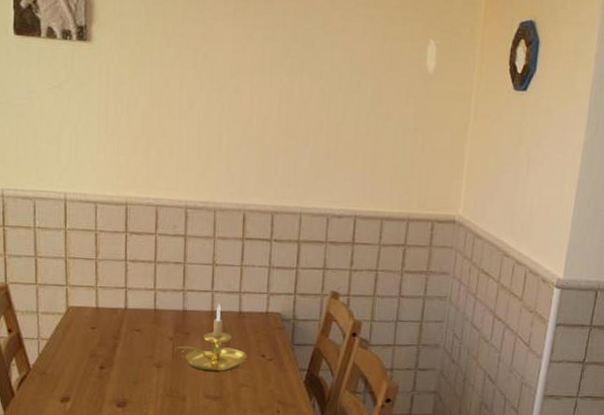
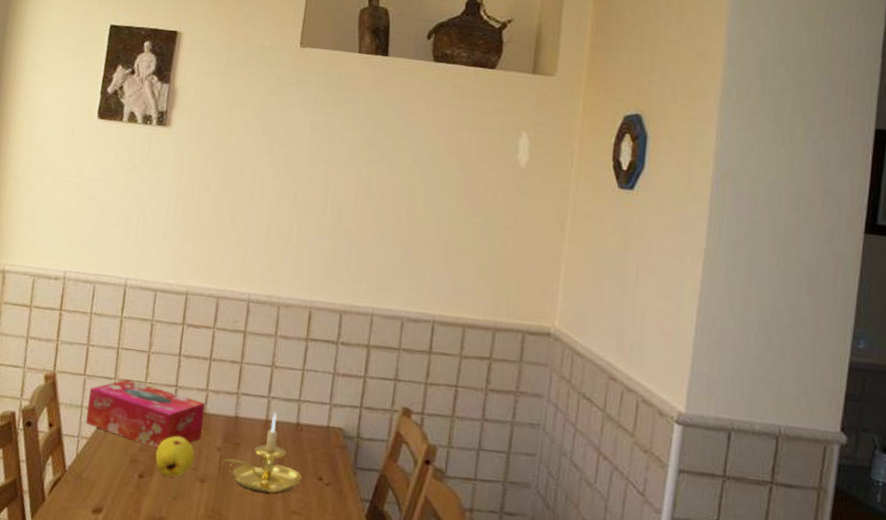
tissue box: none [43,285,154,344] -> present [86,379,205,449]
fruit: none [113,331,149,366] -> present [155,436,195,478]

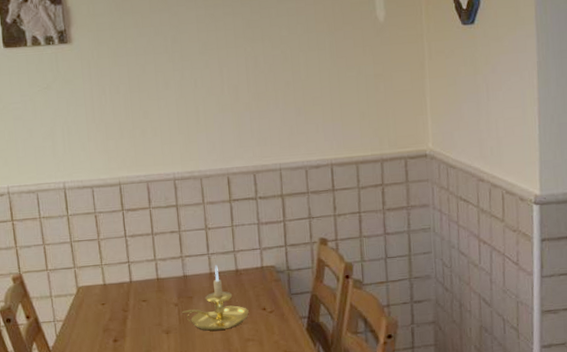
tissue box: present [86,379,205,449] -> none [54,265,160,317]
fruit: present [155,436,195,478] -> none [123,301,157,337]

